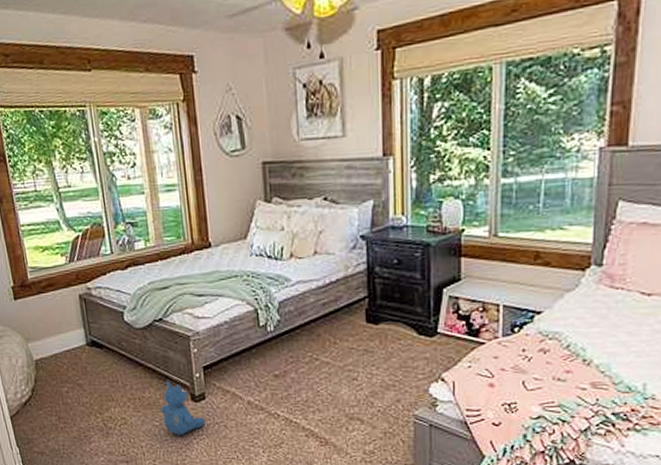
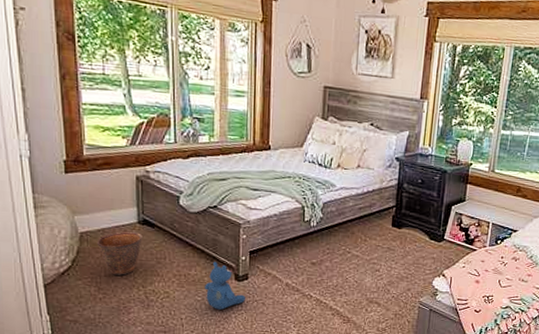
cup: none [51,355,93,403] -> present [96,232,142,276]

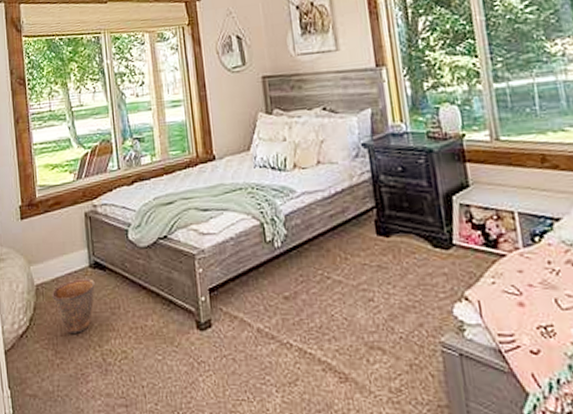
stuffed animal: present [205,261,245,310] -> none [164,306,212,371]

